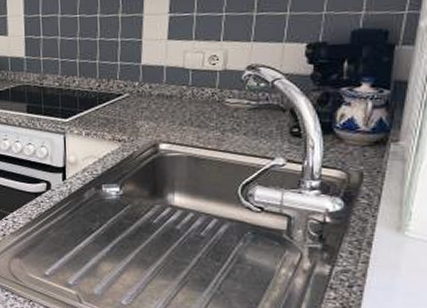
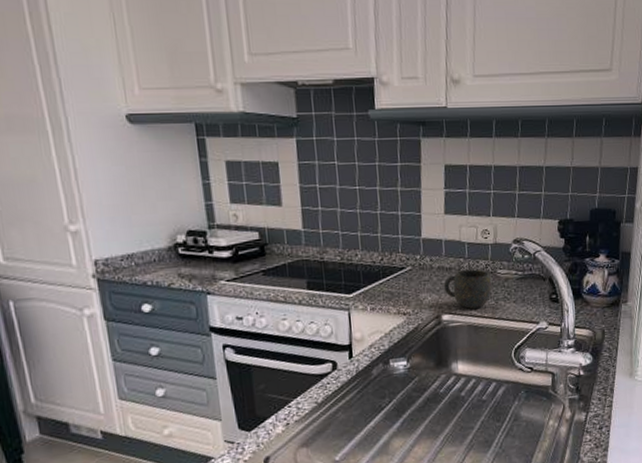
mug: none [162,97,217,140] -> present [443,269,491,310]

